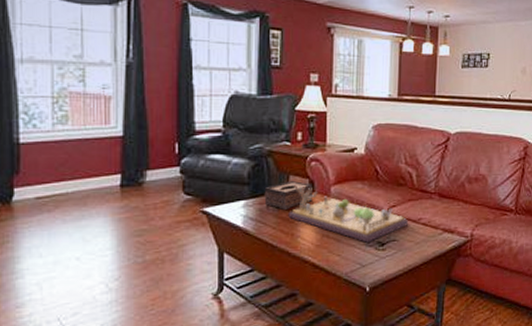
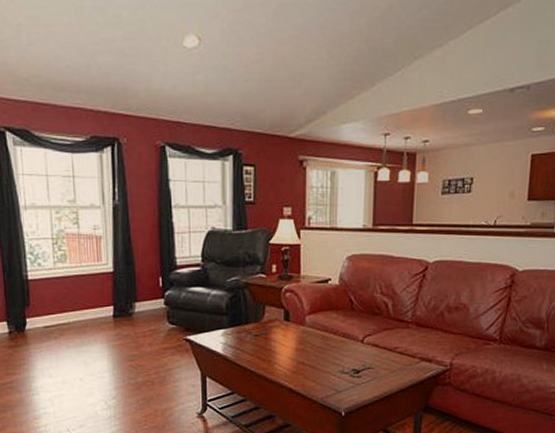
tissue box: present [264,181,314,210] -> none [242,311,289,338]
gameboard: present [288,185,409,243] -> none [265,315,385,370]

